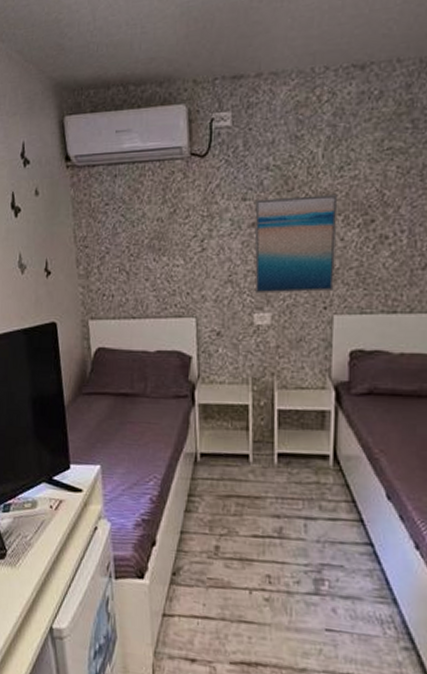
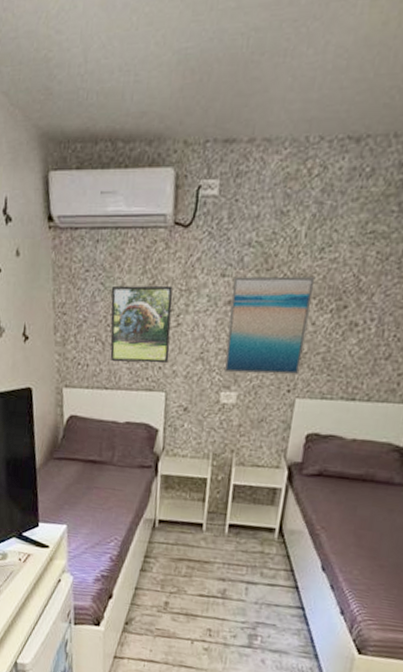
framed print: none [132,212,197,291] -> present [110,285,173,364]

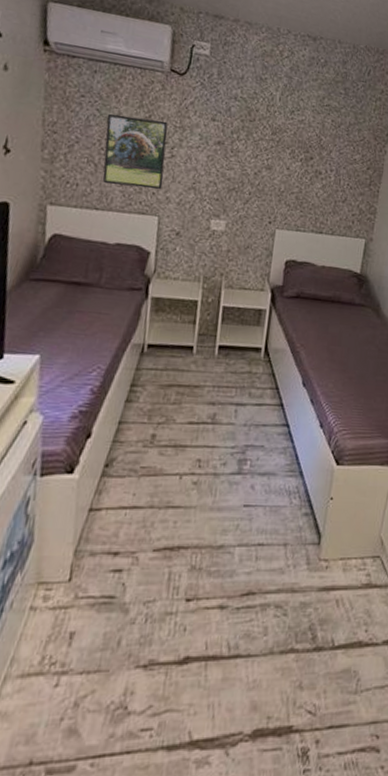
wall art: present [223,276,316,376] -> none [213,122,288,210]

